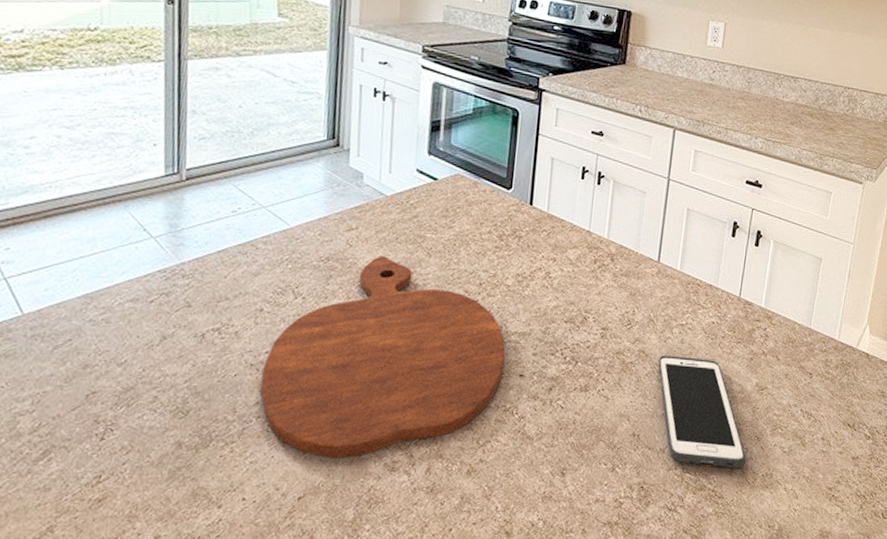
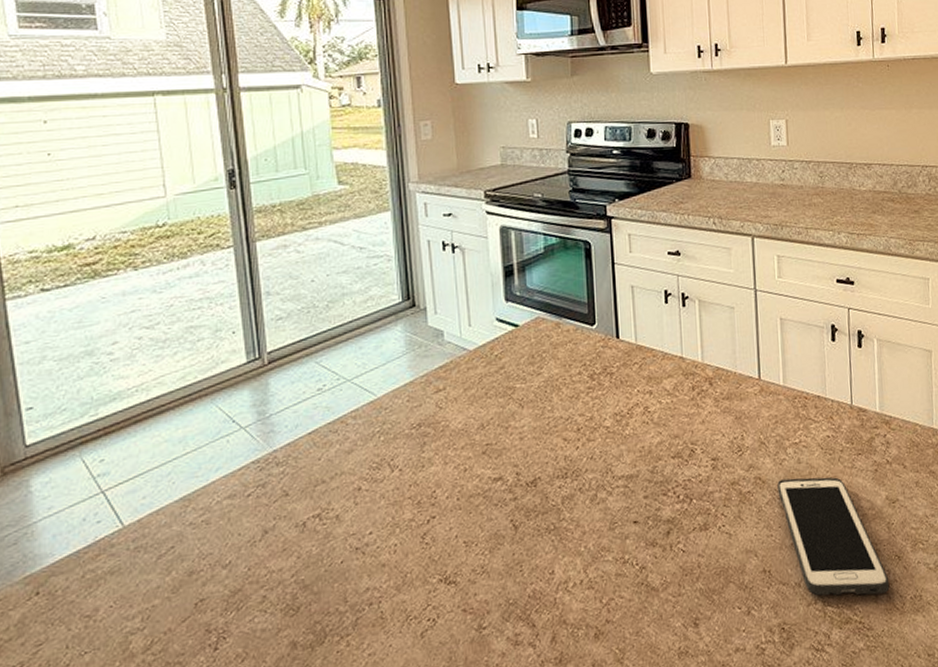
cutting board: present [260,256,506,458] -> none [369,413,616,639]

